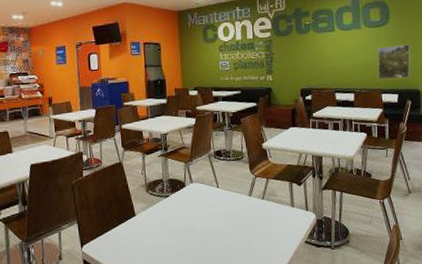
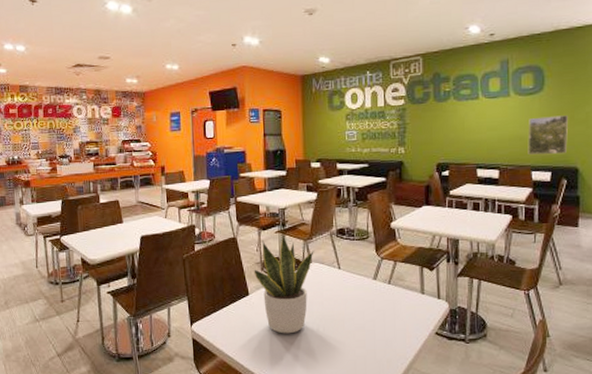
potted plant: none [139,157,195,251] -> present [254,233,314,334]

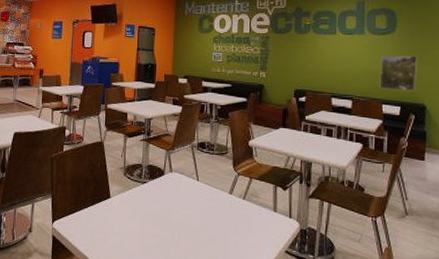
potted plant: present [254,233,314,334] -> none [117,142,175,240]

